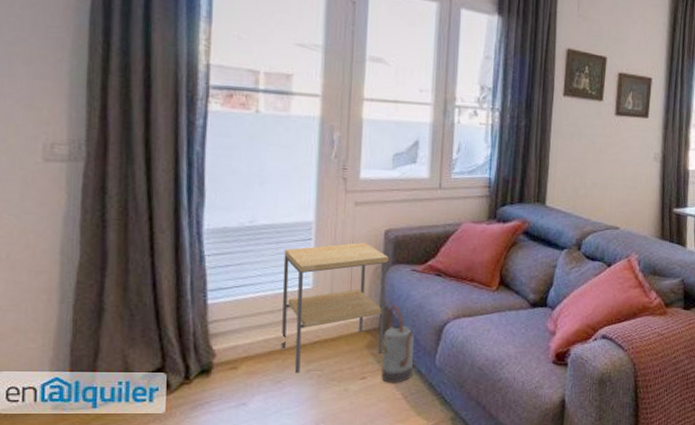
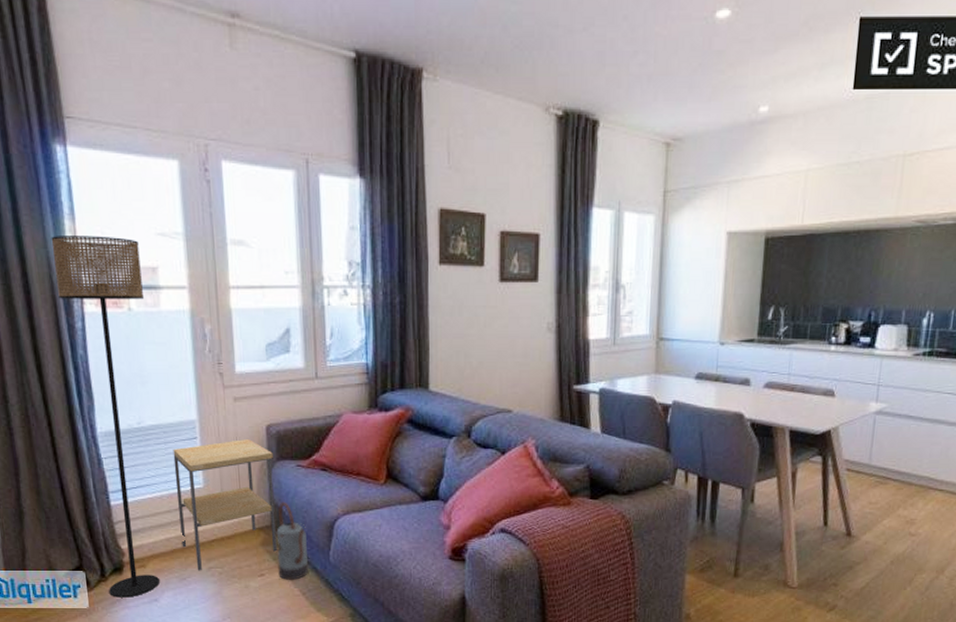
floor lamp: none [182,35,276,402] -> present [51,236,160,598]

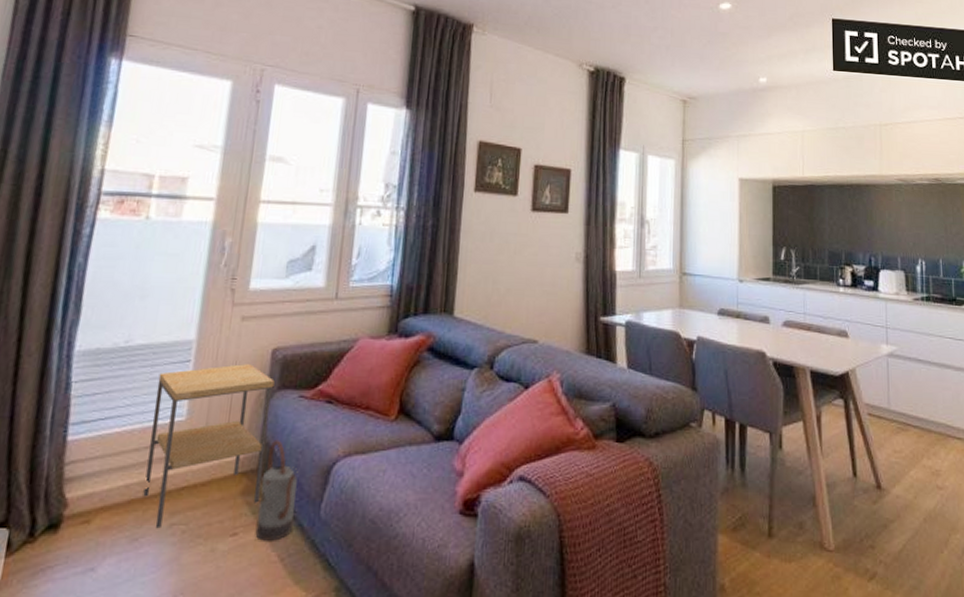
floor lamp: present [51,236,160,598] -> none [33,141,174,566]

